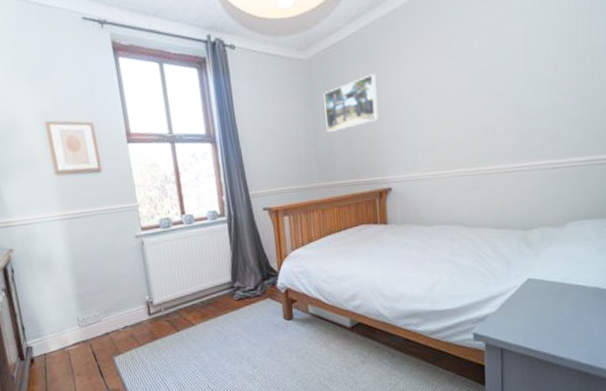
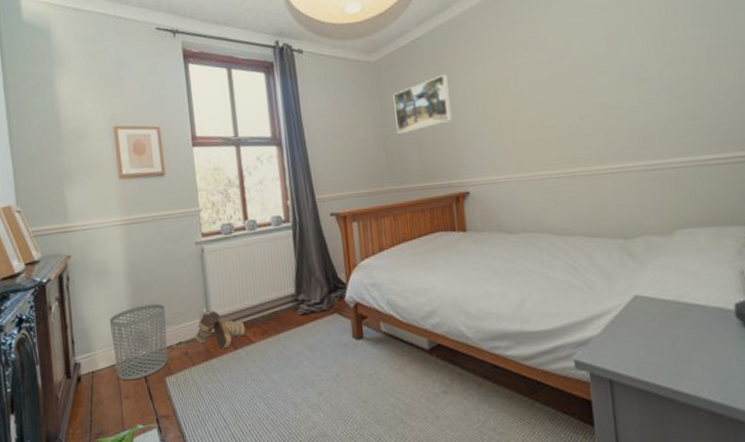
waste bin: none [56,292,115,361] -> present [109,303,168,381]
boots: none [139,298,186,332] -> present [195,311,245,349]

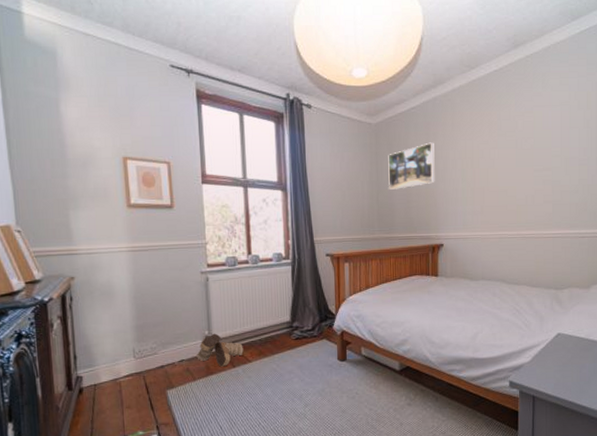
waste bin: present [109,303,168,381] -> none [112,325,170,393]

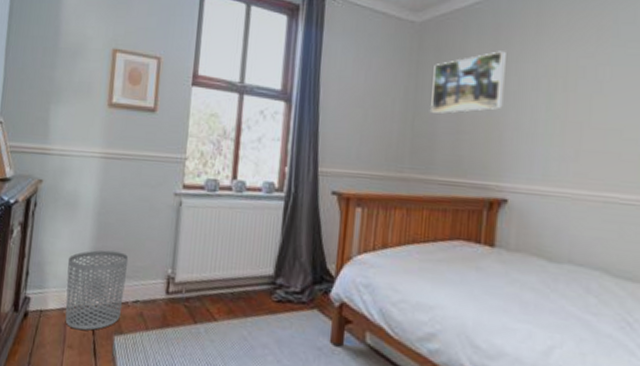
waste bin: none [112,325,170,393] -> present [65,250,129,331]
boots: present [196,333,244,367] -> none [153,273,210,320]

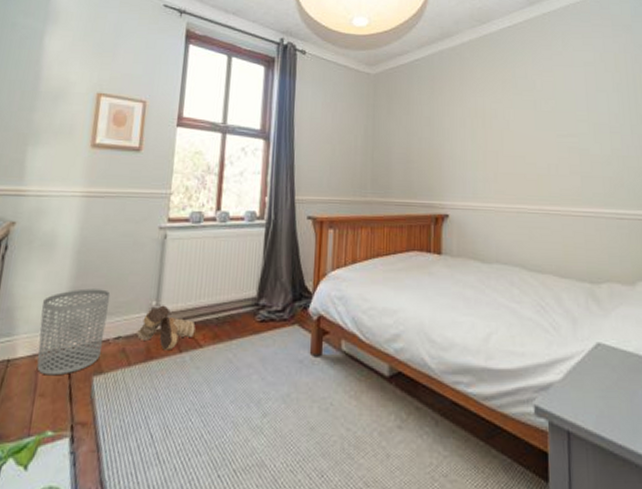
boots: none [153,273,210,320] -> present [137,305,196,351]
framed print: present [431,51,506,113] -> none [386,97,440,147]

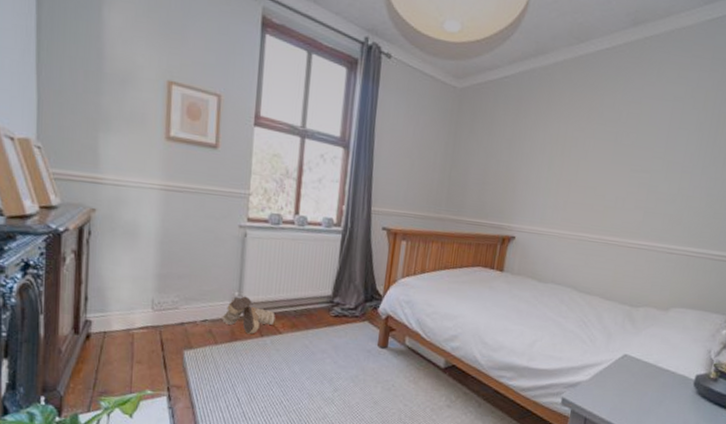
waste bin: present [37,288,111,376] -> none [130,276,195,348]

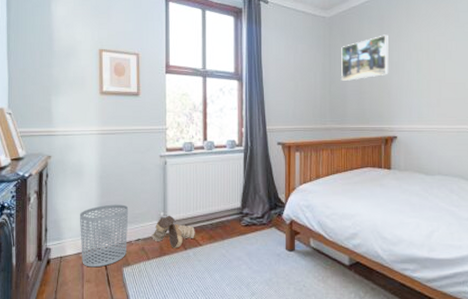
waste bin: none [130,276,195,348] -> present [79,204,129,268]
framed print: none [464,119,524,167] -> present [341,34,389,81]

